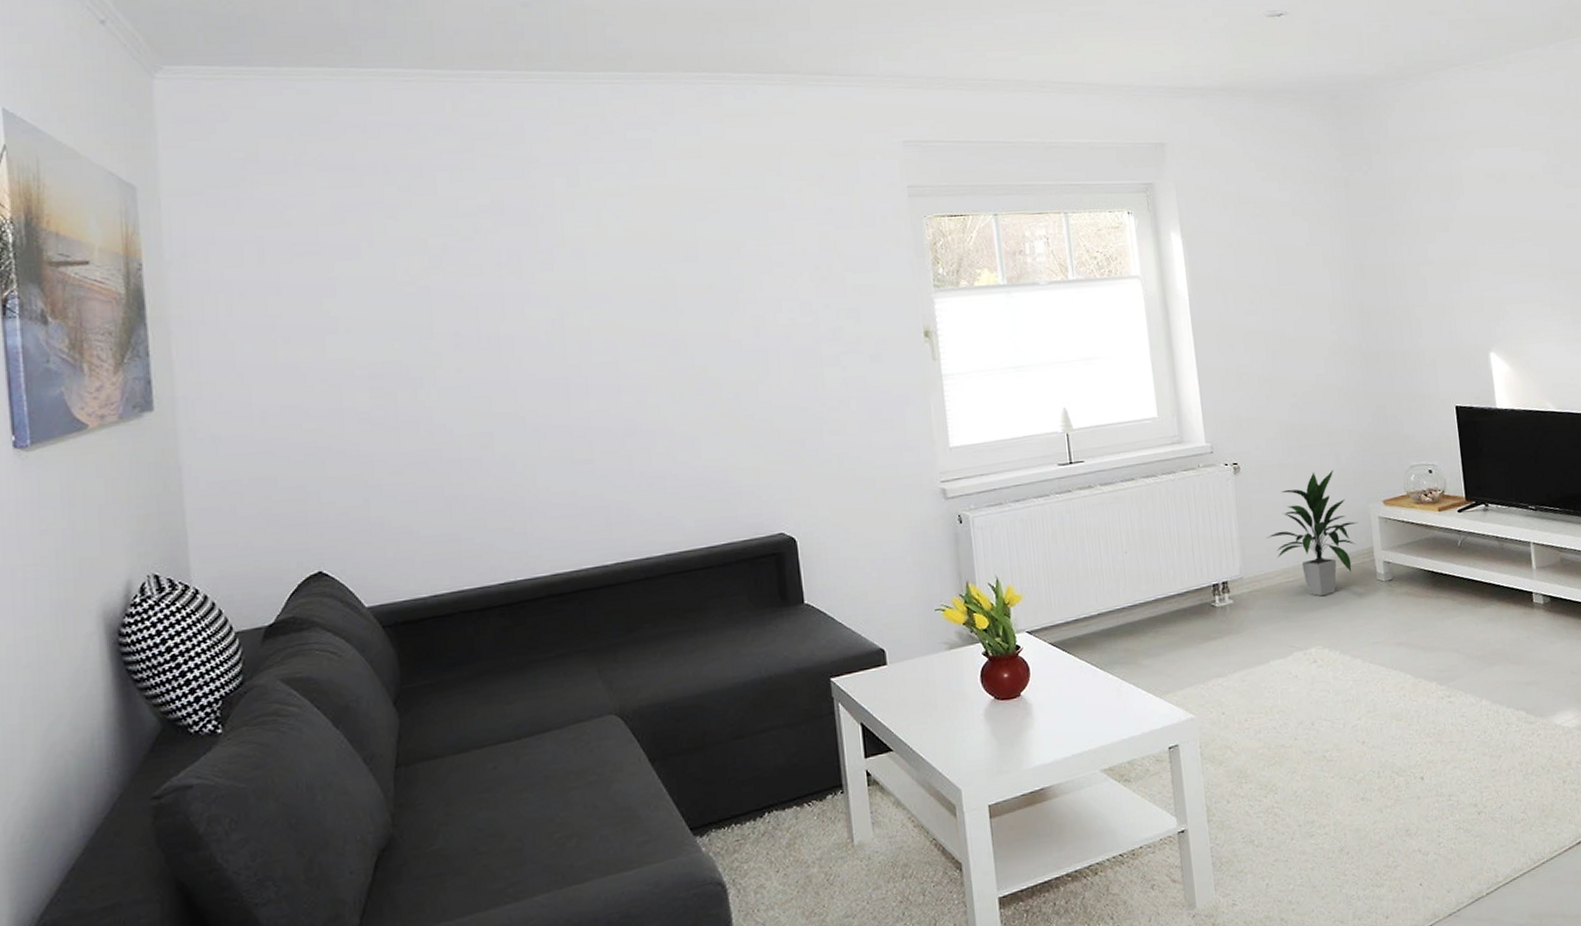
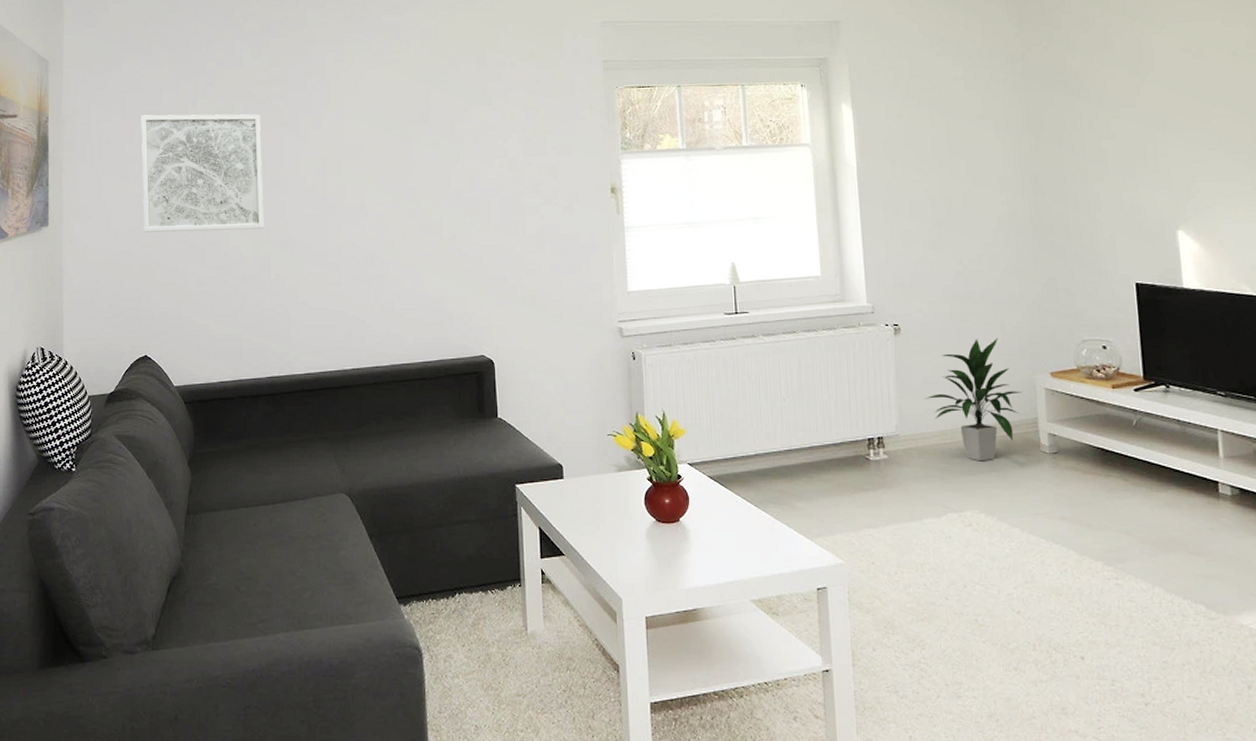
wall art: none [289,254,483,412] -> present [141,114,264,232]

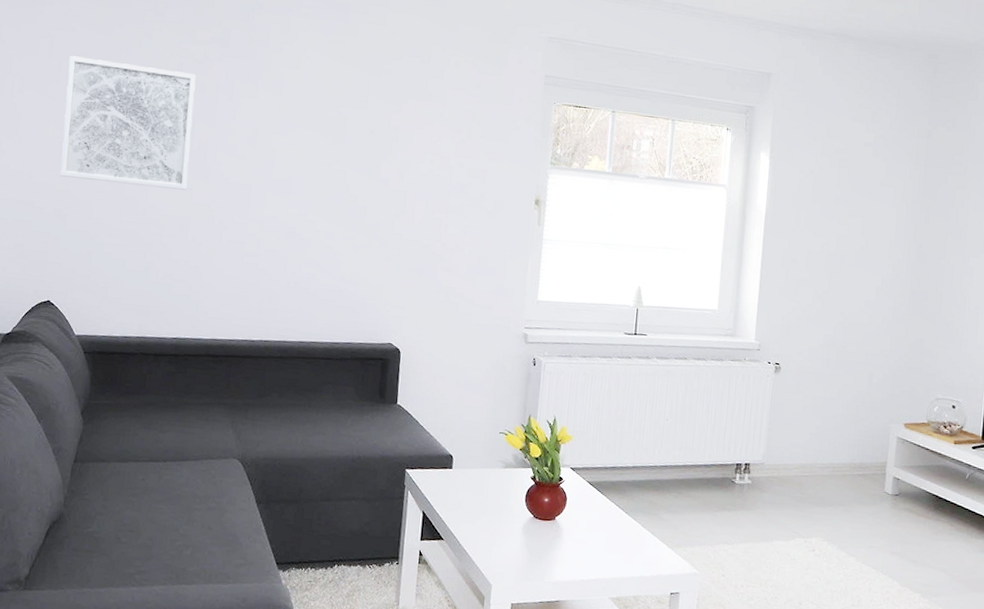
indoor plant: present [925,337,1023,462] -> none [792,385,878,495]

